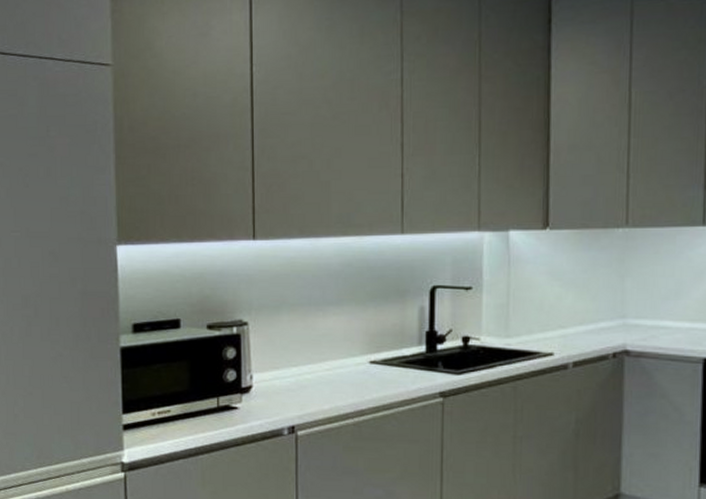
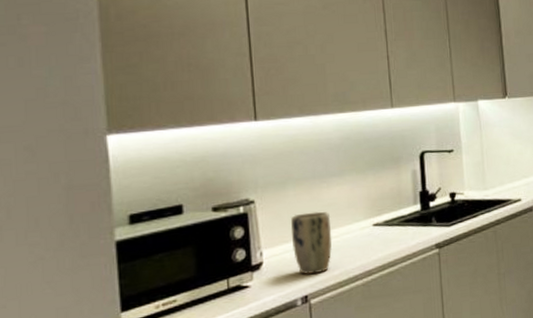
plant pot: none [282,340,325,405] -> present [290,211,332,275]

